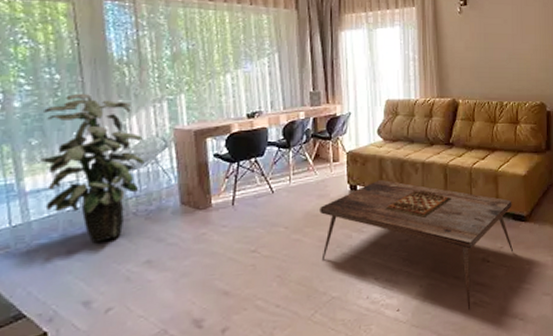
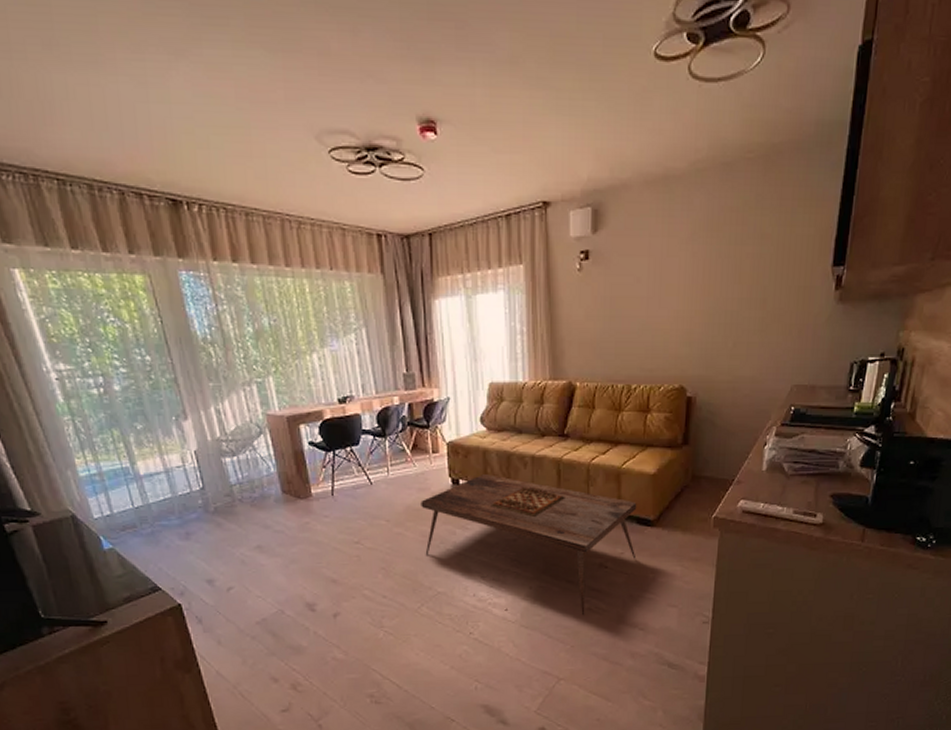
indoor plant: present [40,93,145,244] -> none [142,375,243,527]

